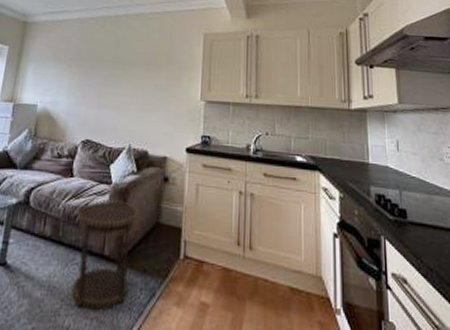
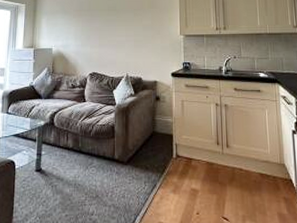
side table: present [71,200,138,310] -> none [91,117,138,199]

